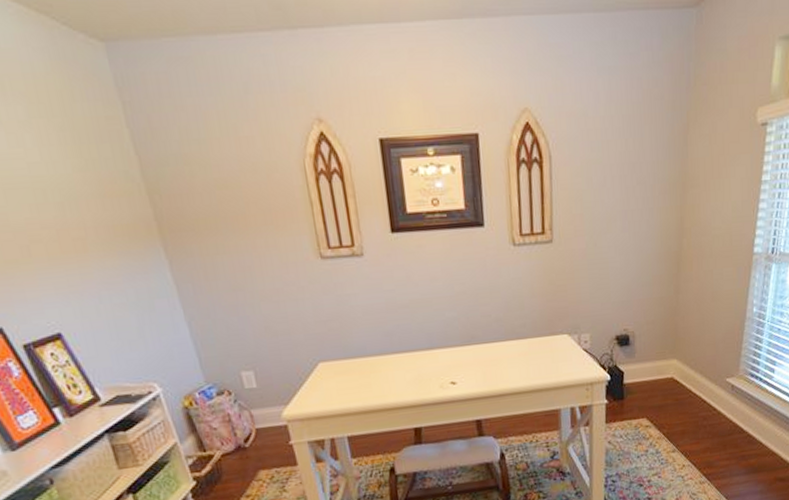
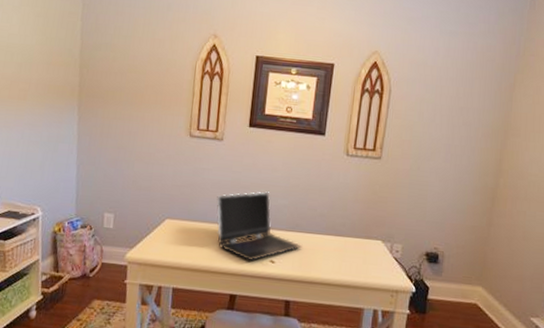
laptop computer: none [372,306,483,388] -> present [216,191,303,262]

